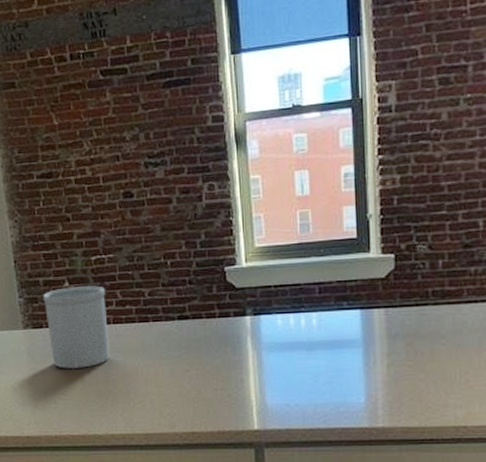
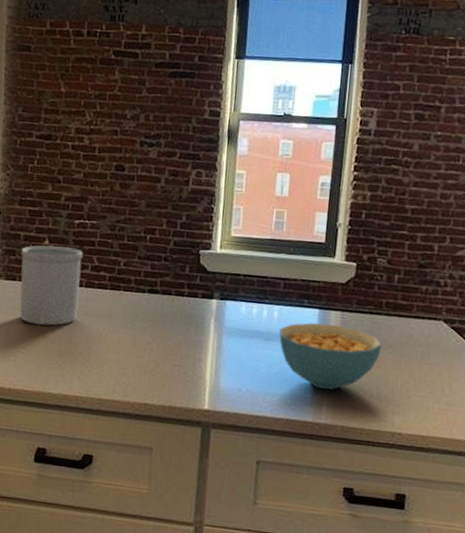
cereal bowl: none [321,323,435,392] -> present [279,322,383,390]

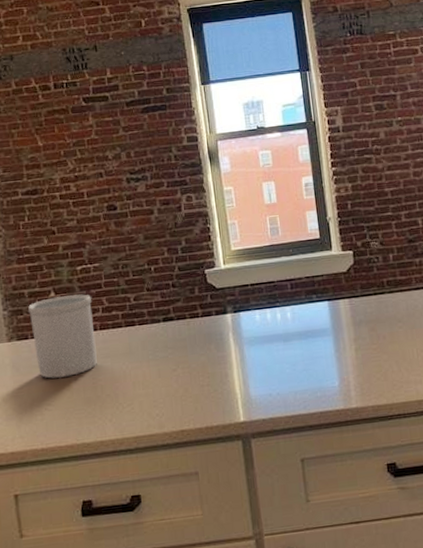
cereal bowl: present [279,322,383,390] -> none [296,311,393,376]

